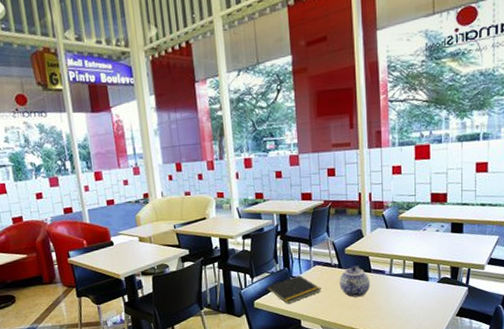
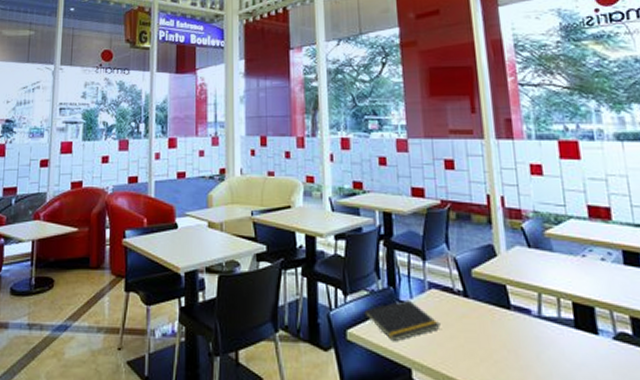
teapot: present [339,265,370,297] -> none [465,296,511,345]

